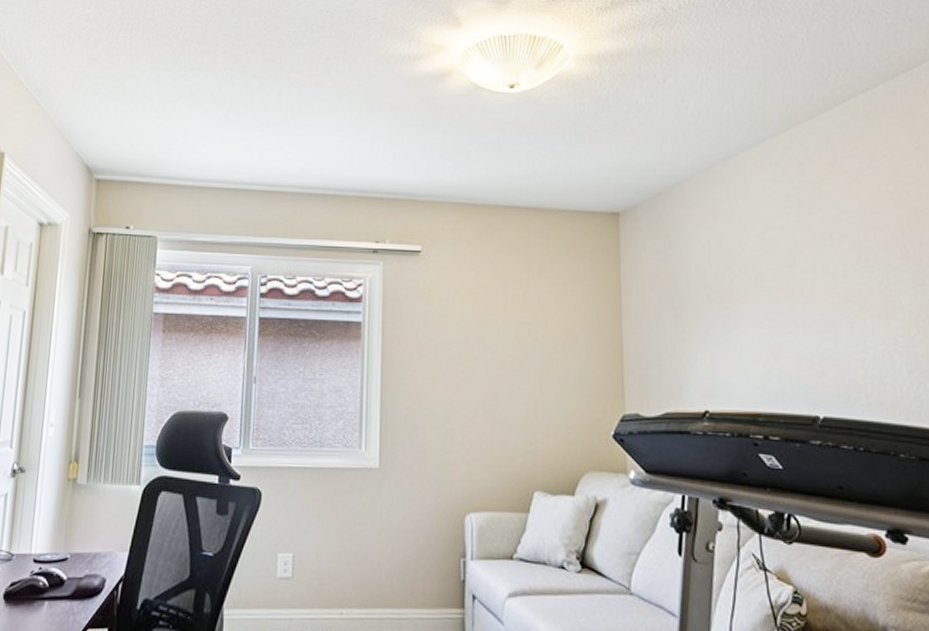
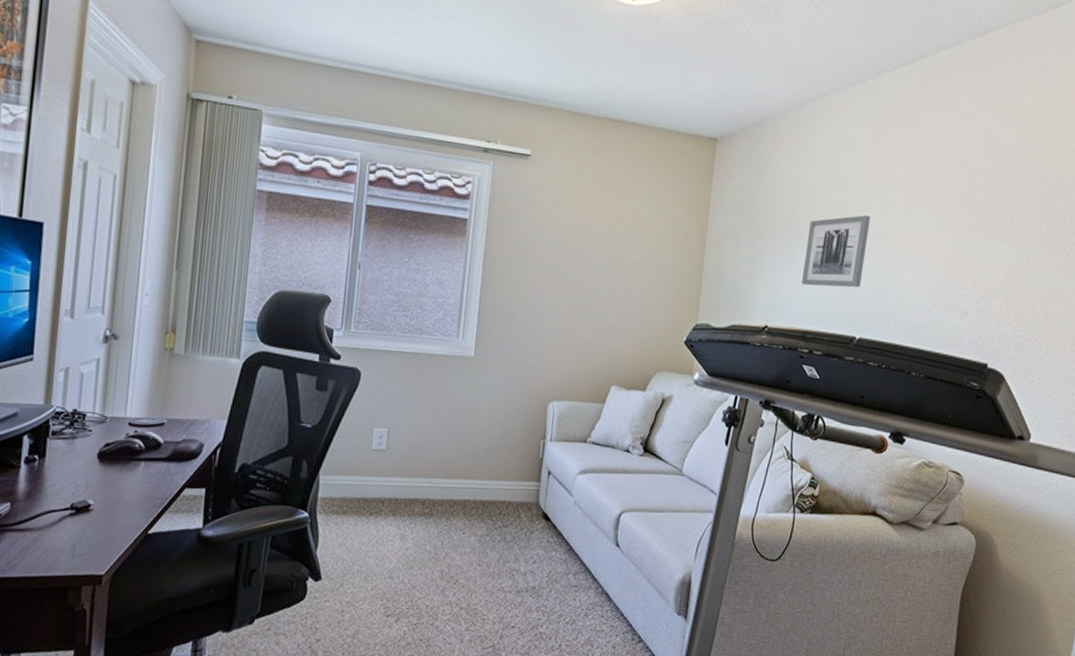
wall art: none [740,277,815,362] -> present [802,215,871,288]

